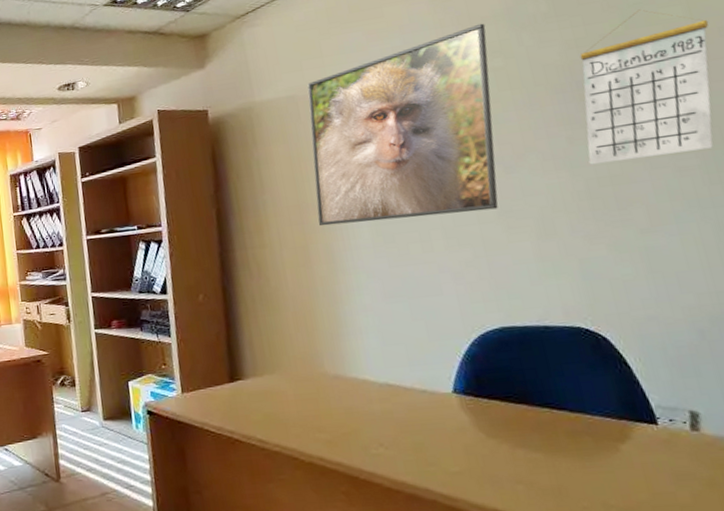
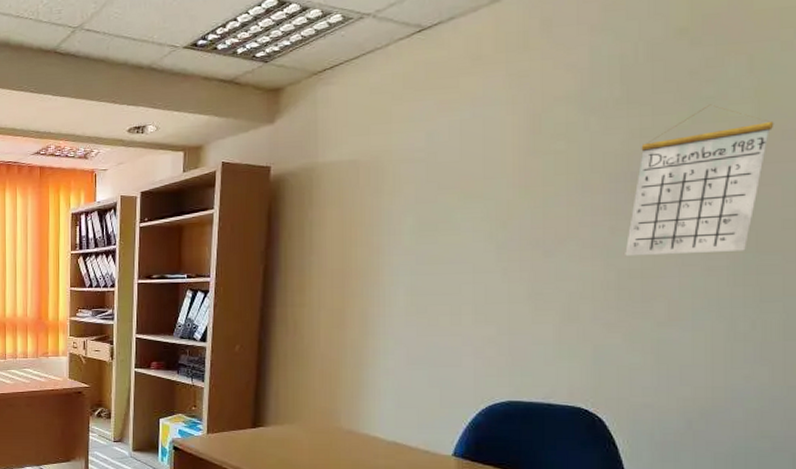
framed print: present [307,23,498,226] -> none [358,103,556,291]

